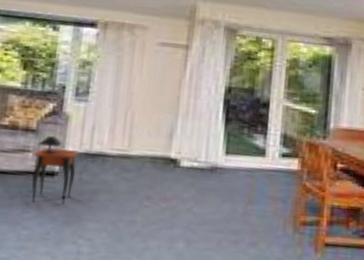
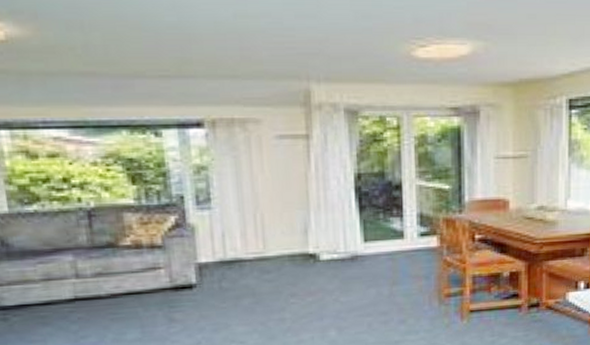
side table: present [31,135,80,205] -> none [165,248,215,317]

